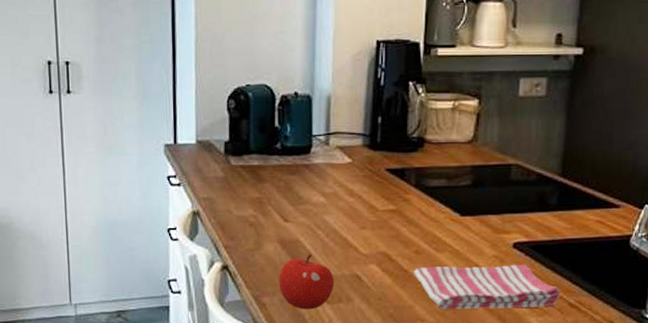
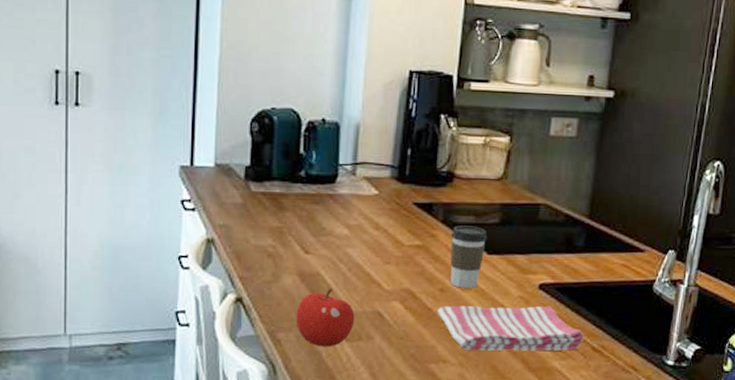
coffee cup: none [424,189,460,250] -> present [450,225,487,289]

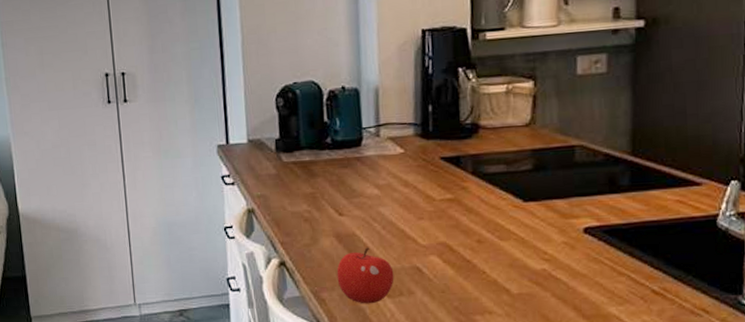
dish towel: present [437,305,584,351] -> none [477,249,642,300]
coffee cup: present [450,225,487,289] -> none [483,174,521,238]

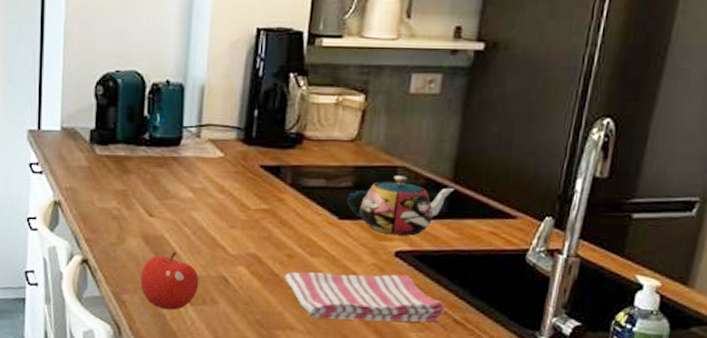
dish towel: none [477,249,642,300] -> present [285,271,445,322]
teapot: none [529,154,635,212] -> present [347,176,455,236]

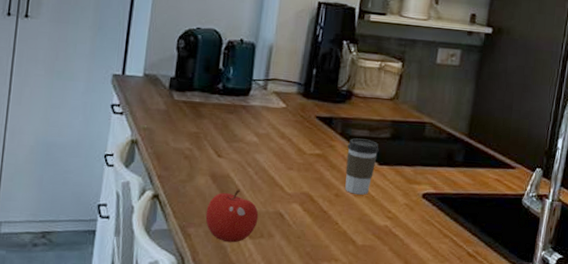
dish towel: present [285,271,445,322] -> none [332,209,461,255]
coffee cup: none [298,189,339,255] -> present [345,138,379,195]
teapot: present [347,176,455,236] -> none [386,130,469,181]

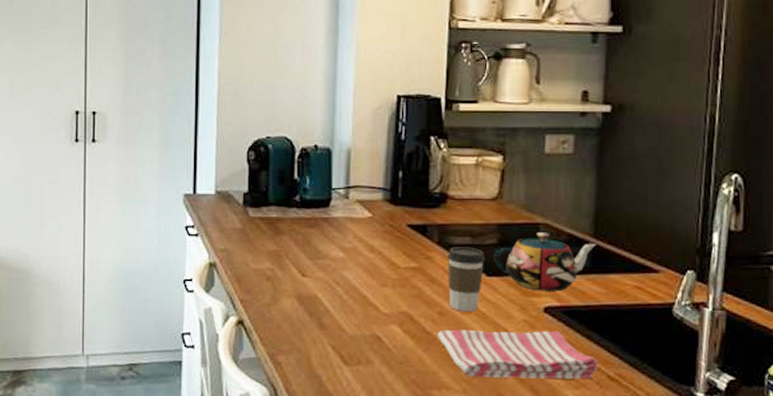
fruit: present [205,189,259,243] -> none [295,311,353,371]
dish towel: none [332,209,461,255] -> present [438,329,598,379]
teapot: none [386,130,469,181] -> present [493,232,596,291]

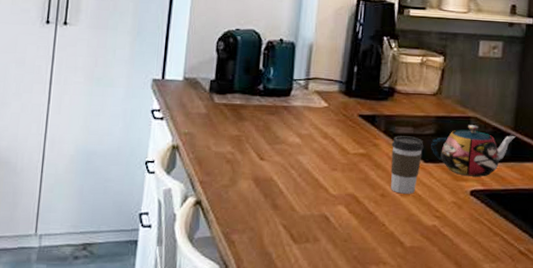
dish towel: present [438,329,598,379] -> none [379,210,512,254]

